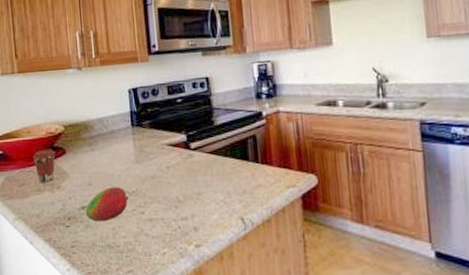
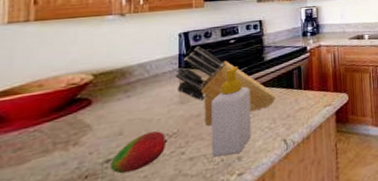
coffee cup: present [32,149,56,183] -> none [42,101,77,143]
knife block: none [129,104,229,189] -> present [175,46,276,126]
soap bottle: none [164,129,206,223] -> present [212,66,251,157]

